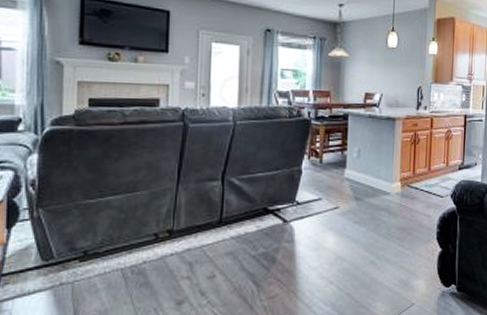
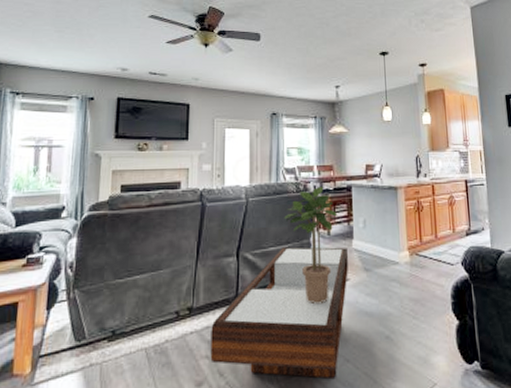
coffee table: none [191,173,339,298] -> present [210,247,348,378]
potted plant: none [274,112,332,229] -> present [284,186,338,303]

